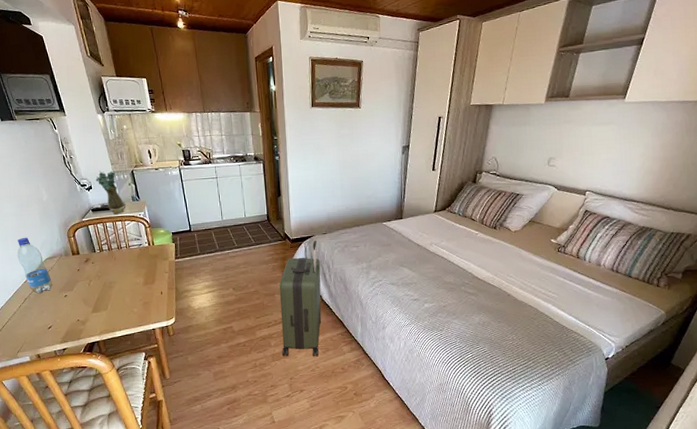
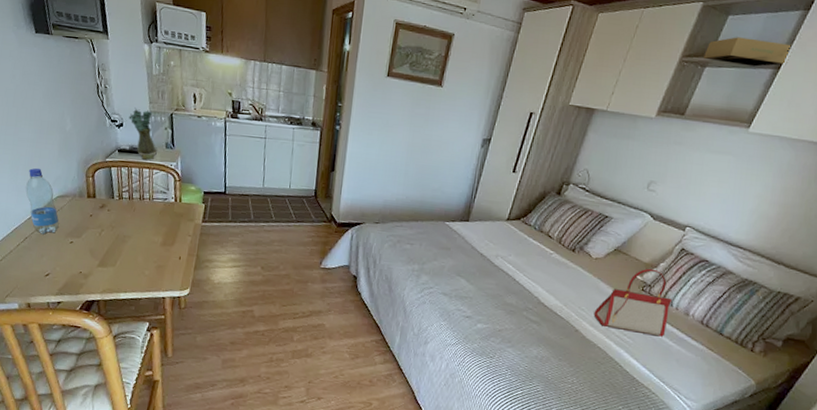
suitcase: present [279,240,322,357] -> none [304,228,366,363]
handbag: none [521,232,584,288] -> present [593,268,672,337]
box: none [577,21,651,47] -> present [703,37,792,67]

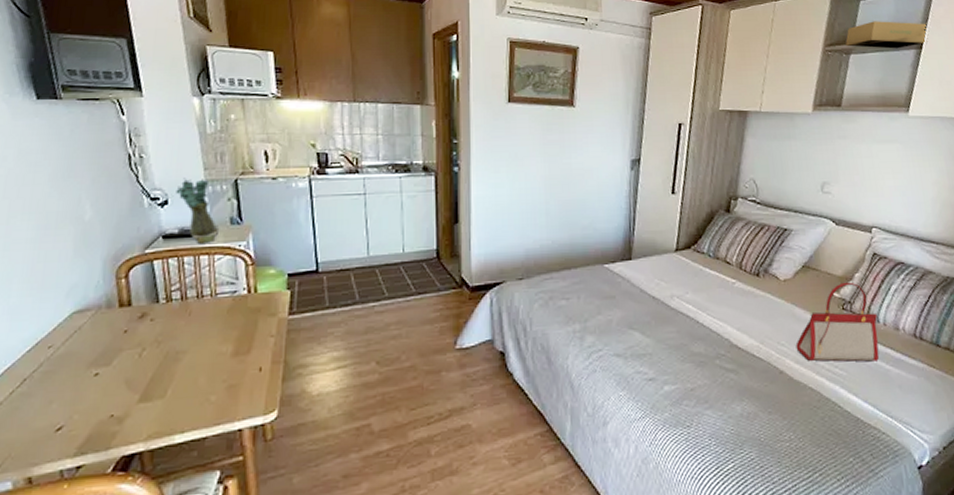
bottle: present [25,167,59,235] -> none [22,276,77,371]

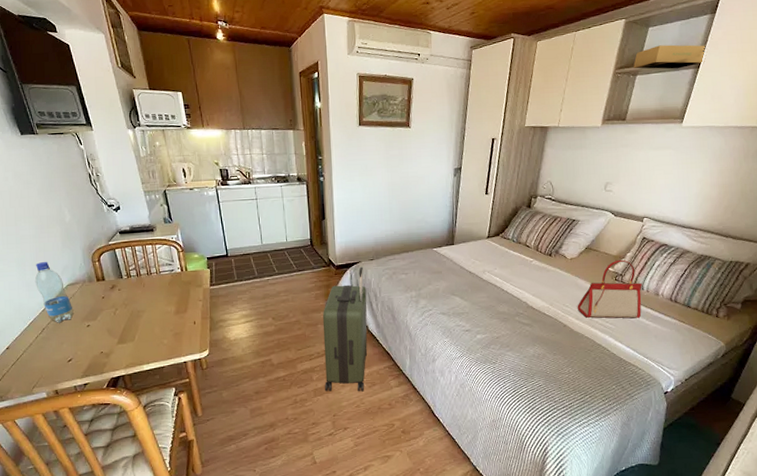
bottle: none [22,276,77,371] -> present [34,261,74,323]
vase: present [176,177,218,244] -> none [124,189,156,237]
suitcase: none [448,288,513,473] -> present [322,266,368,392]

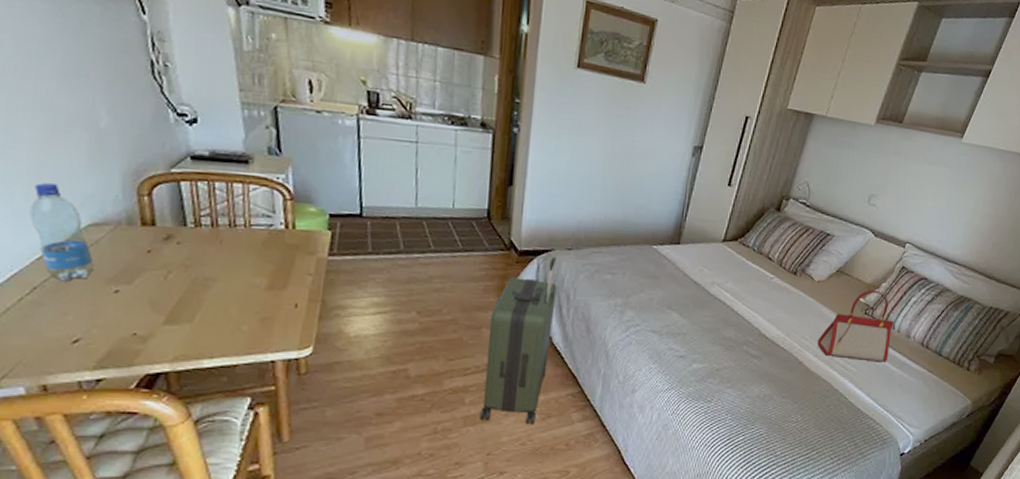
box: present [633,45,707,70] -> none [920,41,1000,74]

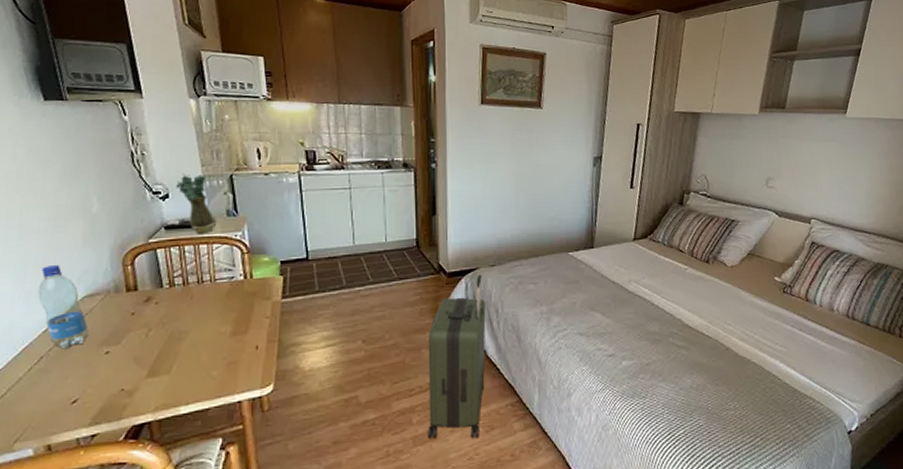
vase: none [206,96,254,171] -> present [176,173,216,234]
handbag: present [817,289,894,362] -> none [741,268,816,340]

